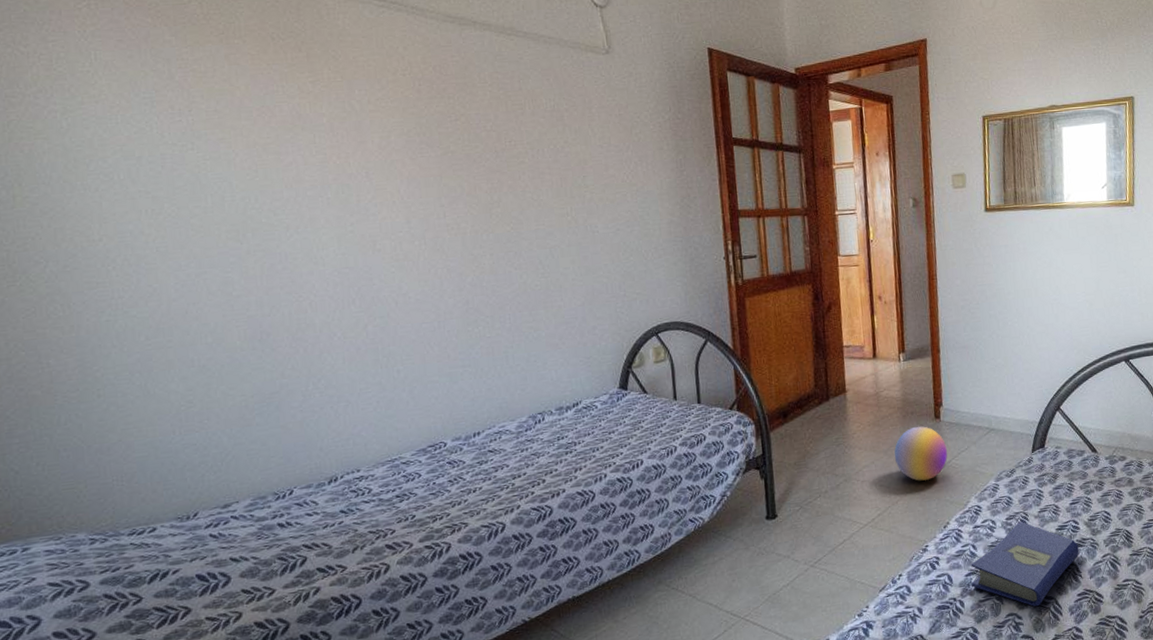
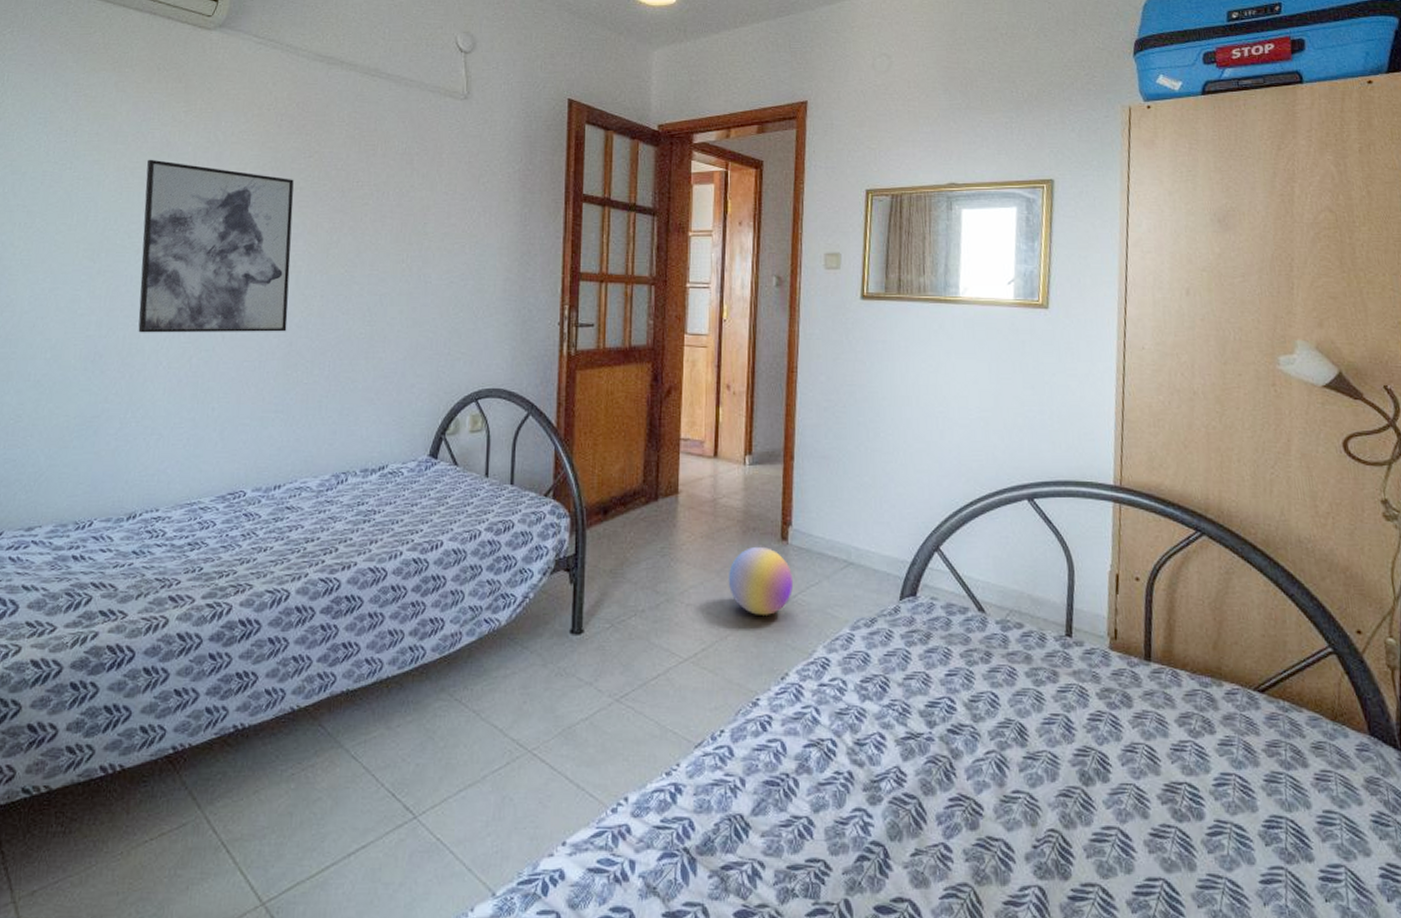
wall art: none [280,133,461,308] -> present [138,159,294,333]
hardcover book: present [971,521,1079,607] -> none [809,687,954,806]

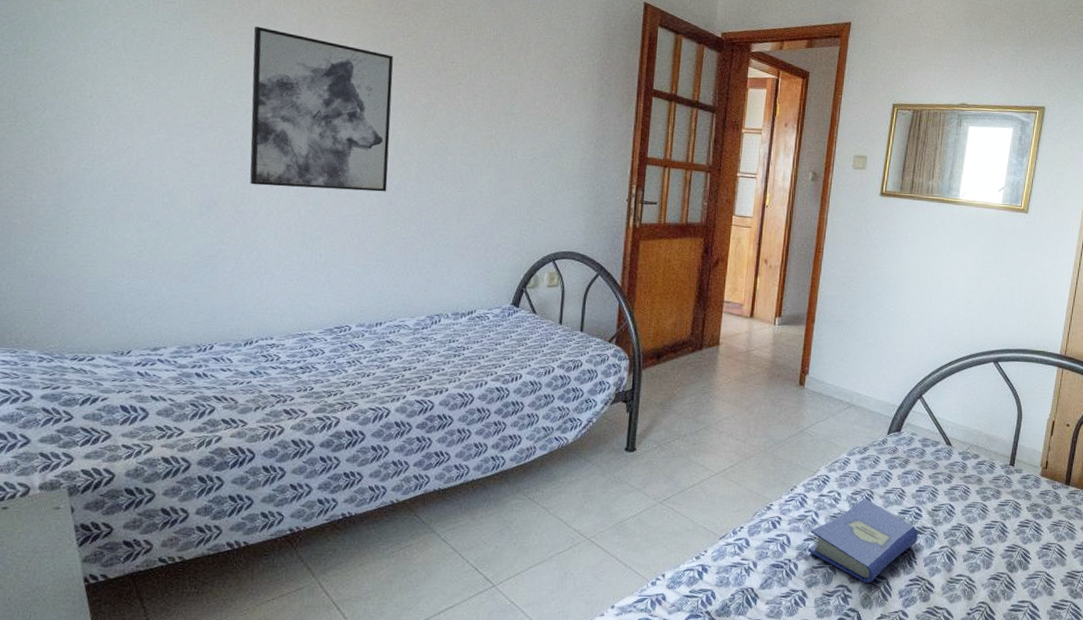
ball: present [728,546,794,615] -> none [754,389,807,442]
hardcover book: none [809,687,954,806] -> present [807,498,918,584]

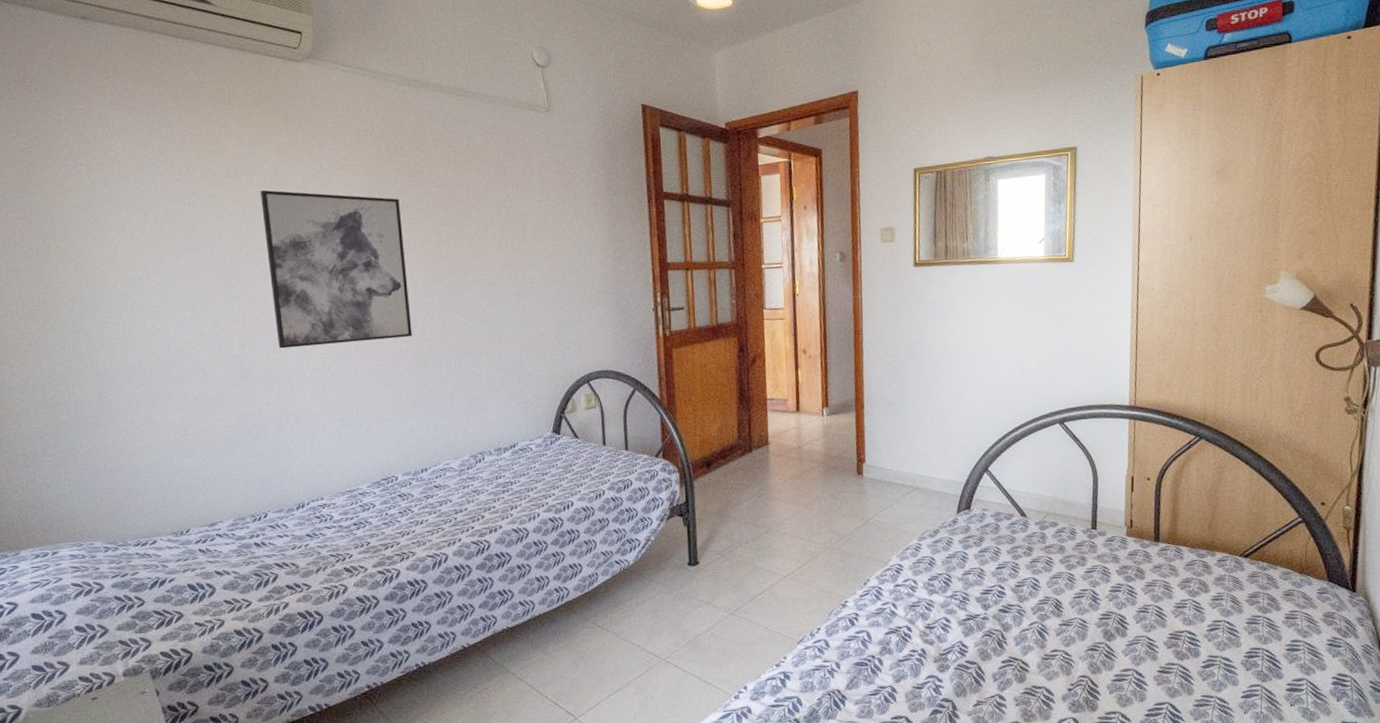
hardcover book: present [807,498,918,584] -> none [890,583,1005,671]

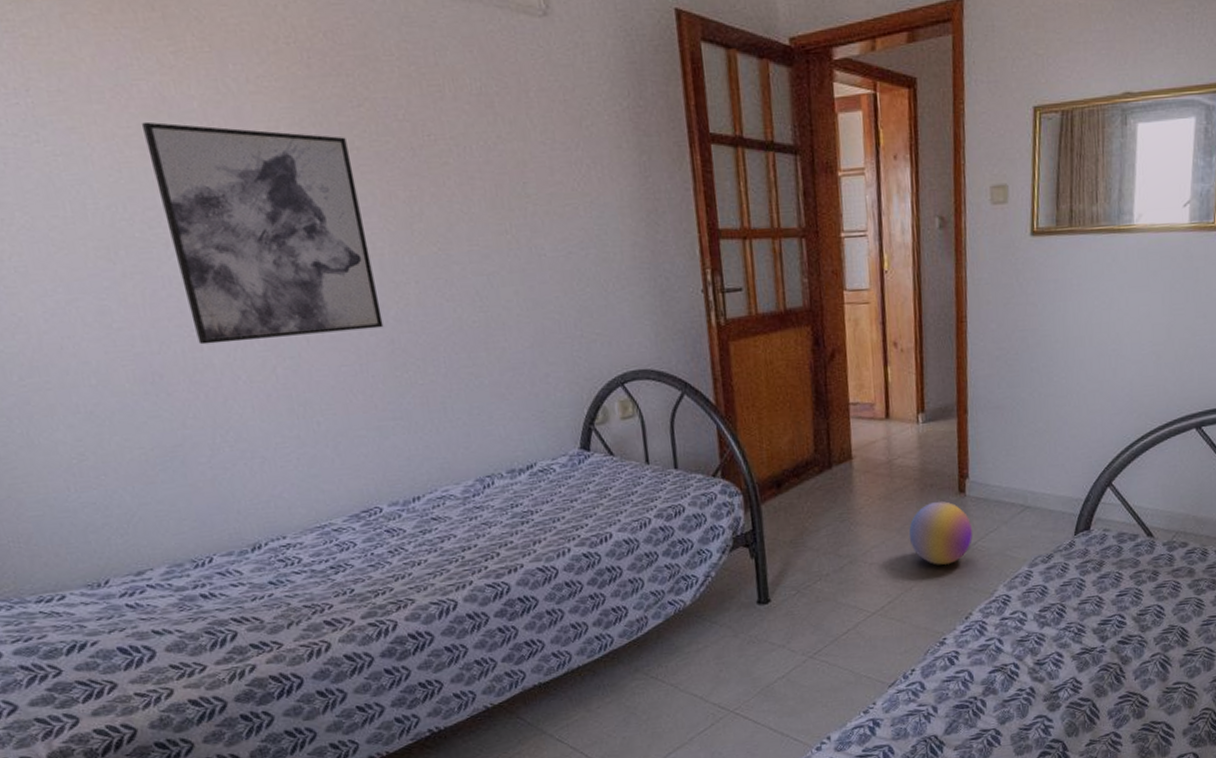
ball: none [815,481,870,536] -> present [908,501,973,565]

